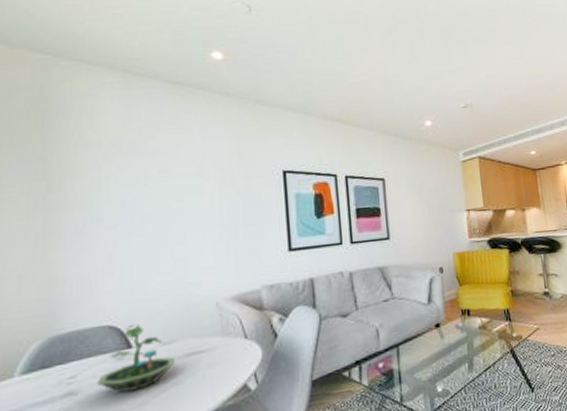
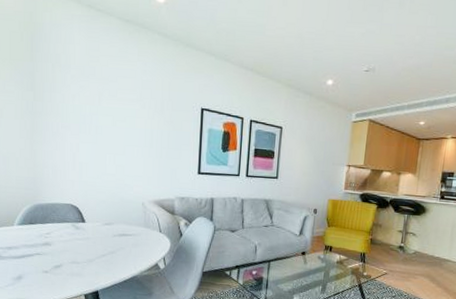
terrarium: present [96,324,174,393] -> none [62,206,112,252]

